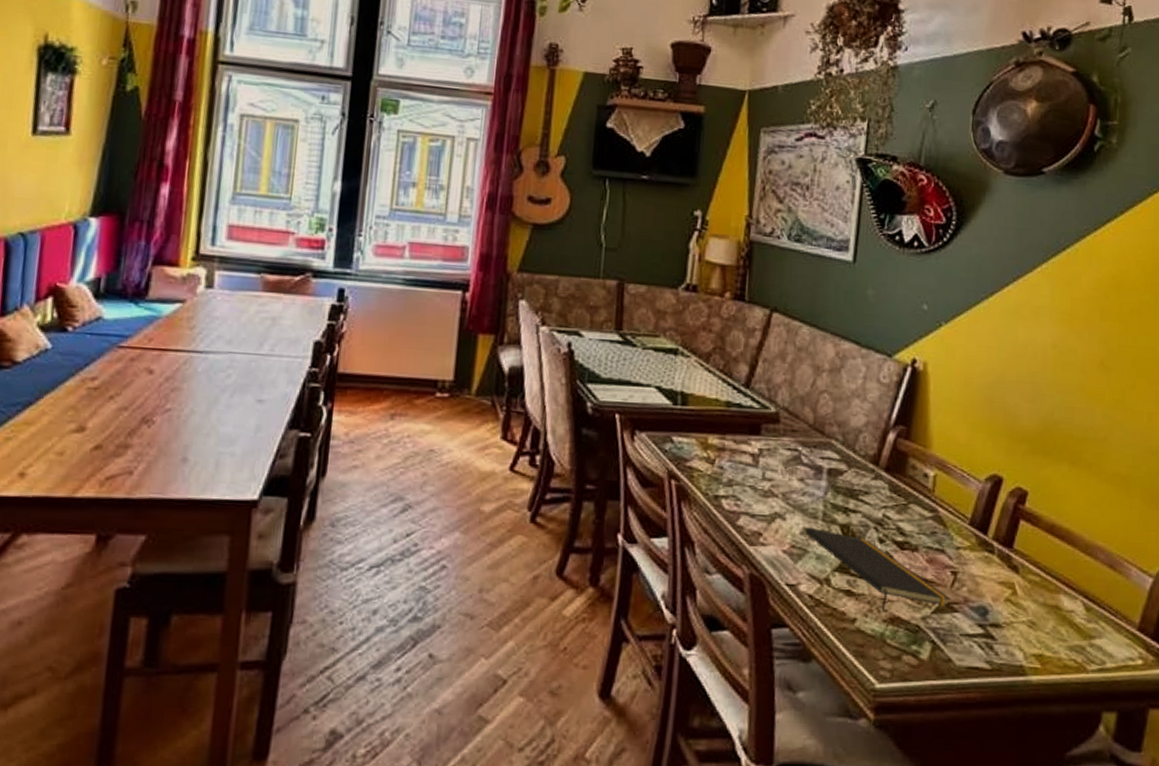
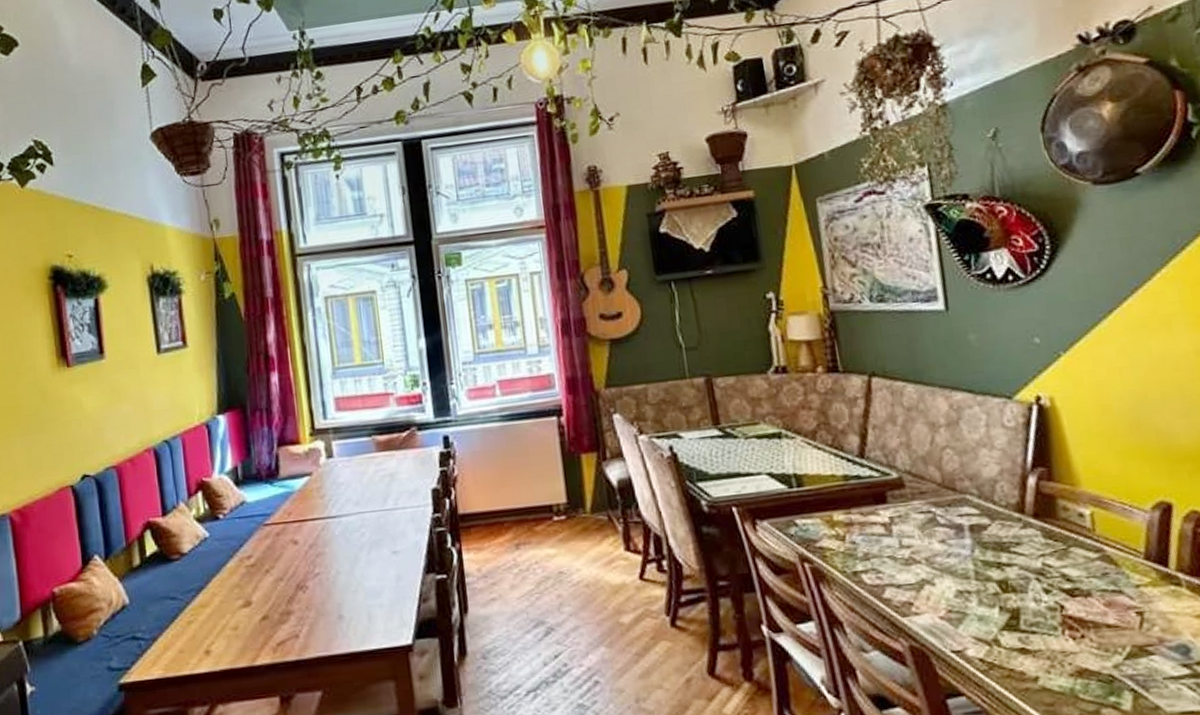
notepad: present [805,527,951,613] -> none [959,588,1143,667]

